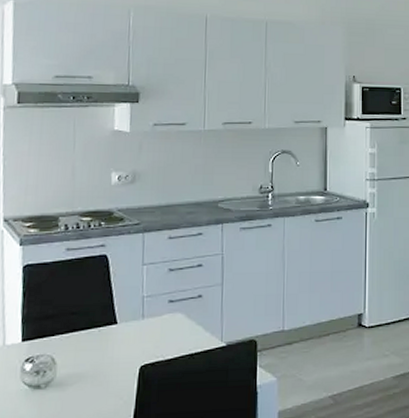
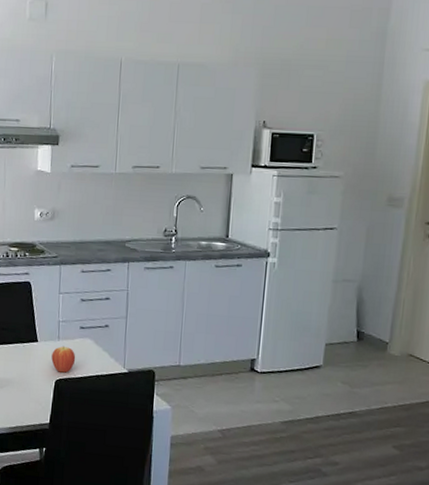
fruit: none [134,324,165,357] -> present [51,345,76,373]

